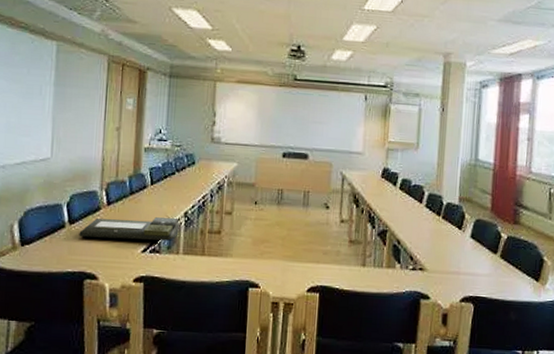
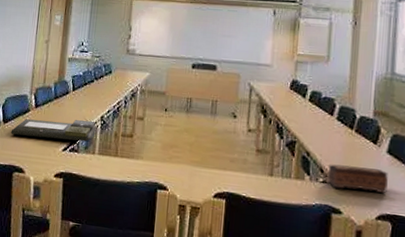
tissue box: none [416,251,471,277] -> present [327,164,388,194]

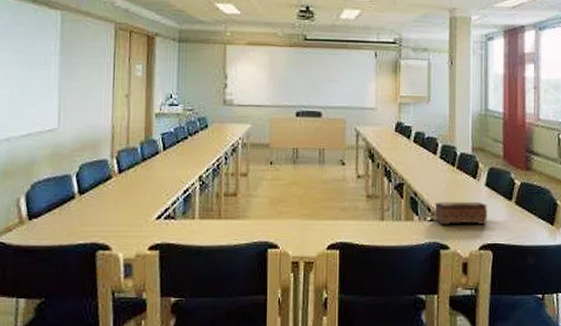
document tray: present [11,119,95,142] -> none [90,182,194,207]

